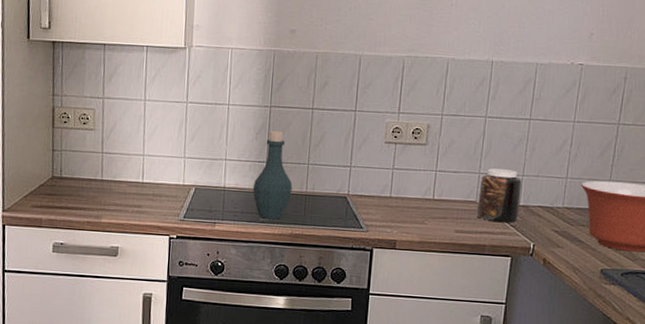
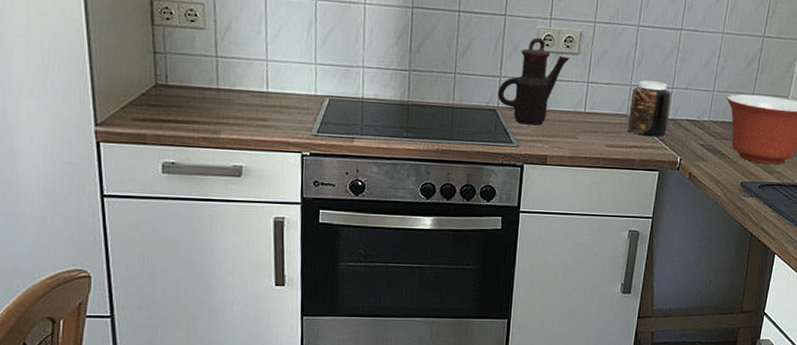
bottle: present [252,130,293,220] -> none [394,34,438,134]
teapot: none [347,130,418,212] -> present [497,37,570,126]

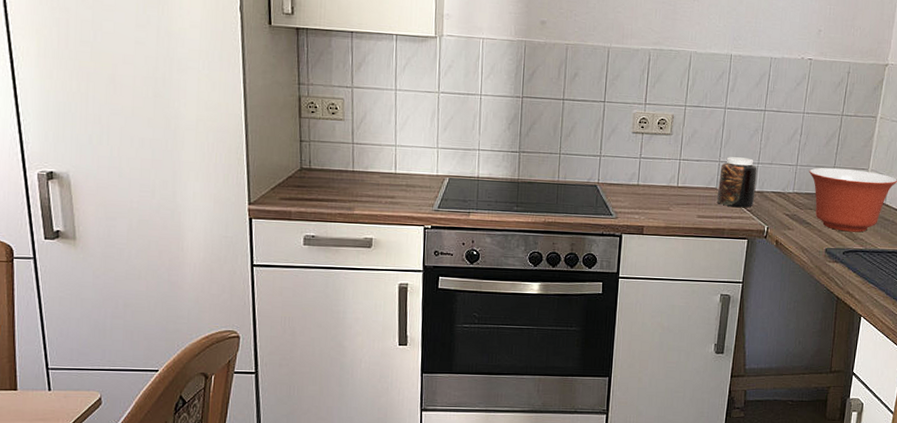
teapot: present [497,37,570,126] -> none [597,120,663,199]

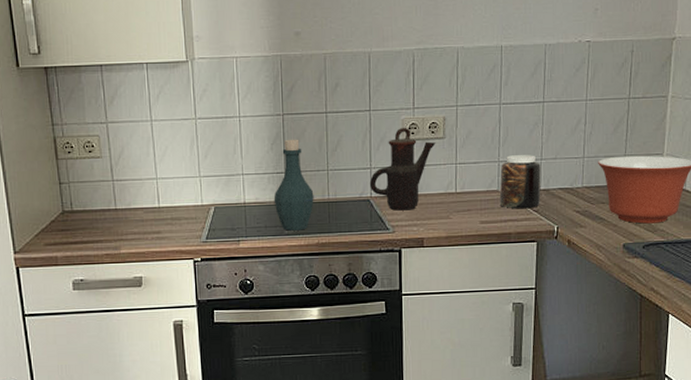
bottle: none [506,120,545,208] -> present [273,139,314,231]
teapot: none [597,120,663,199] -> present [369,127,436,211]

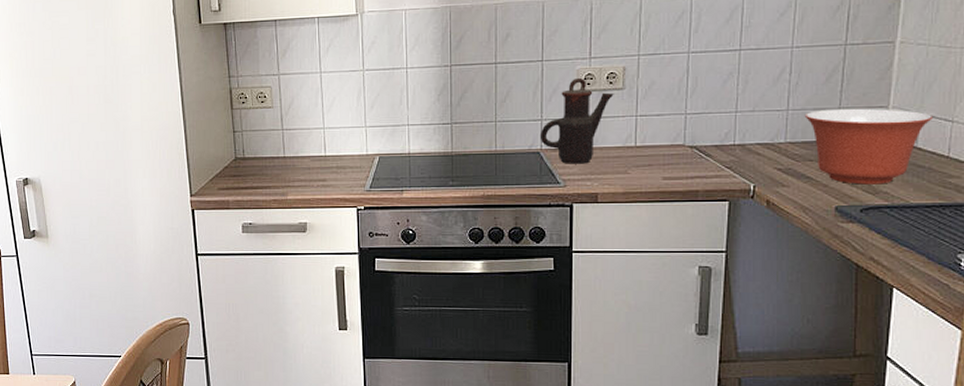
bottle: present [273,139,314,231] -> none [439,90,481,182]
jar: present [499,155,541,209] -> none [685,107,735,165]

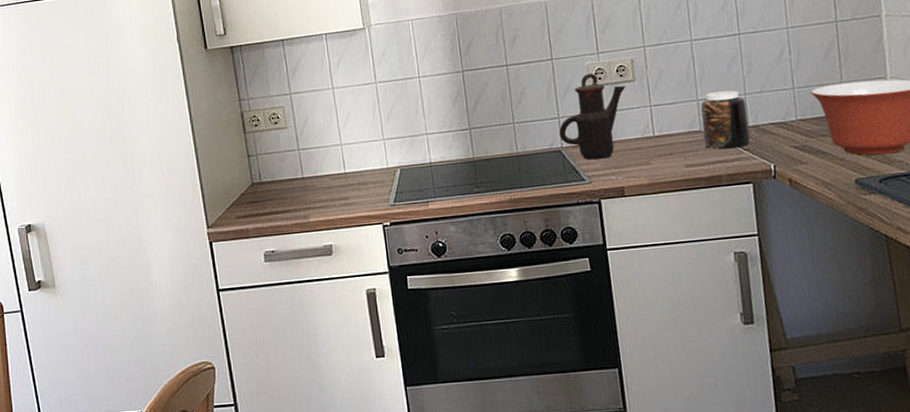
jar: none [685,107,735,165] -> present [700,90,751,149]

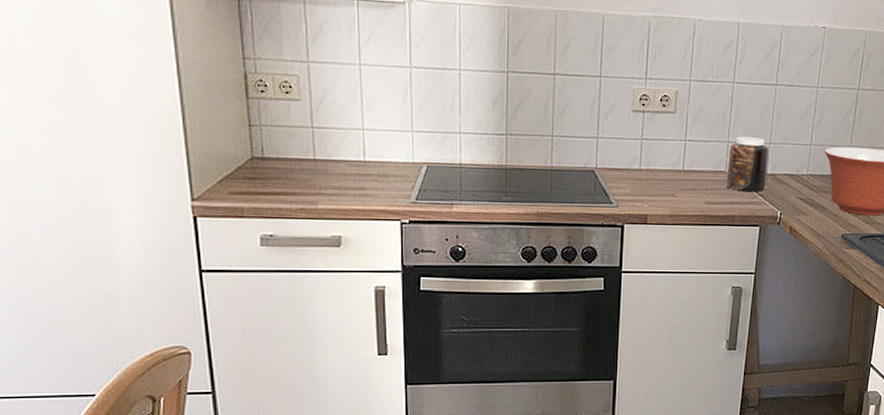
teapot: present [558,73,626,160] -> none [595,97,666,185]

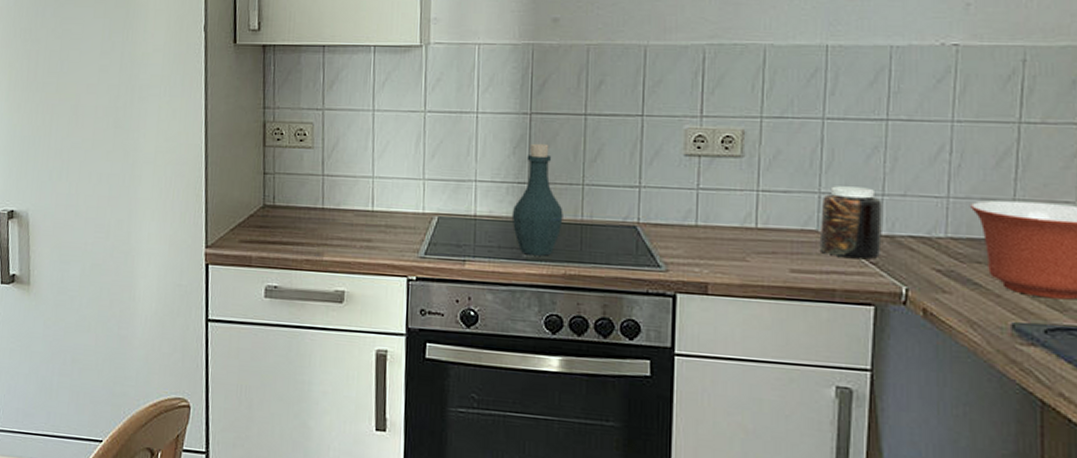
bottle: none [492,99,536,198] -> present [511,143,563,256]

